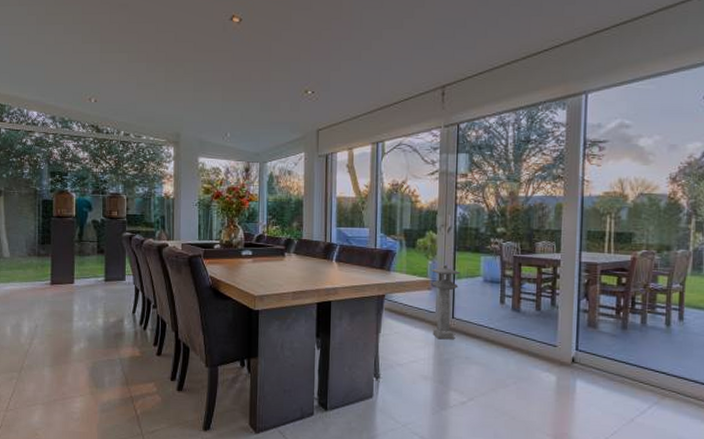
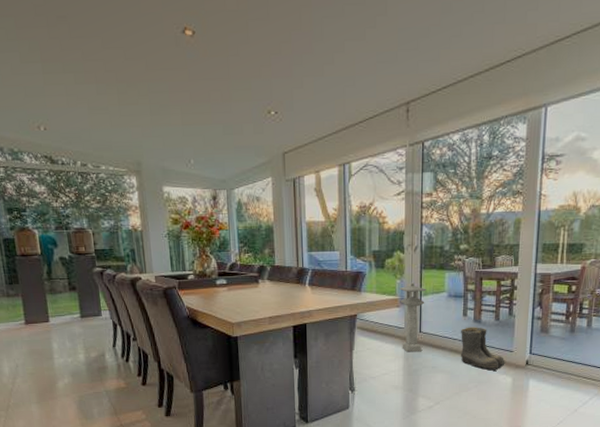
boots: none [497,316,548,367] -> present [460,327,505,371]

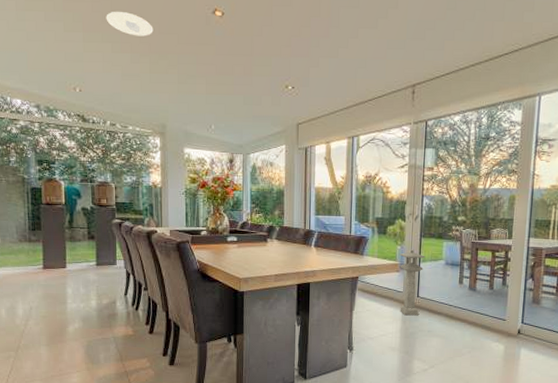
recessed light: none [65,37,119,64] -> present [106,12,153,36]
boots: present [460,327,505,371] -> none [455,294,498,338]

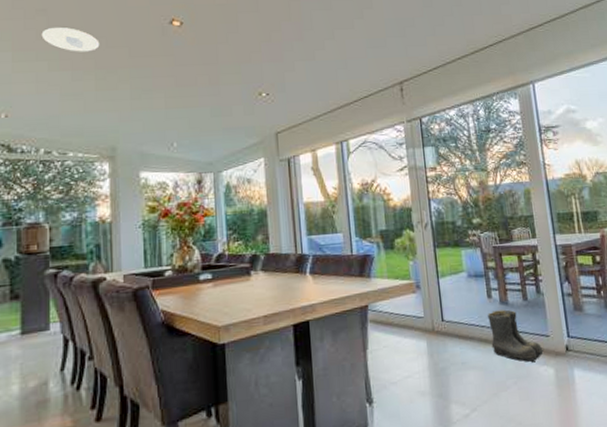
lantern: present [399,249,425,316] -> none [413,263,447,347]
boots: none [455,294,498,338] -> present [488,309,544,362]

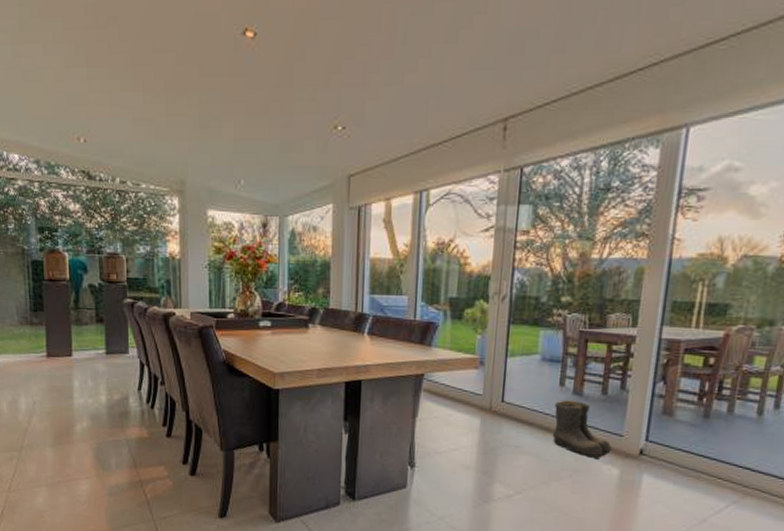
recessed light: present [41,28,100,52] -> none [113,39,170,70]

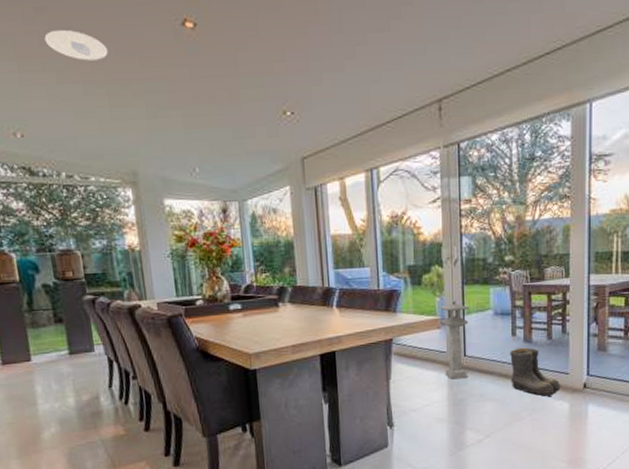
recessed light: none [113,39,170,70] -> present [44,30,108,61]
lantern: none [477,339,514,427] -> present [439,300,470,380]

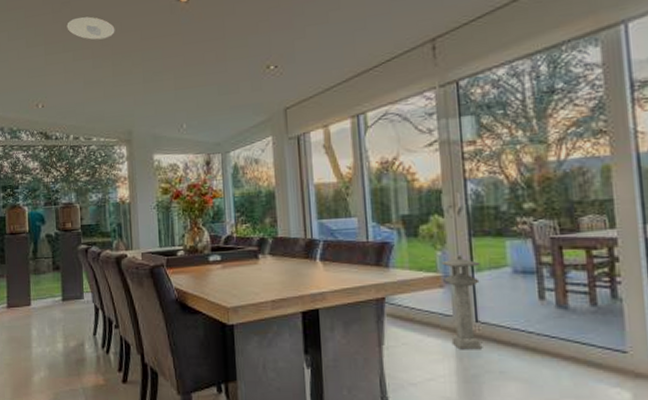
boots: present [510,347,561,396] -> none [538,315,617,381]

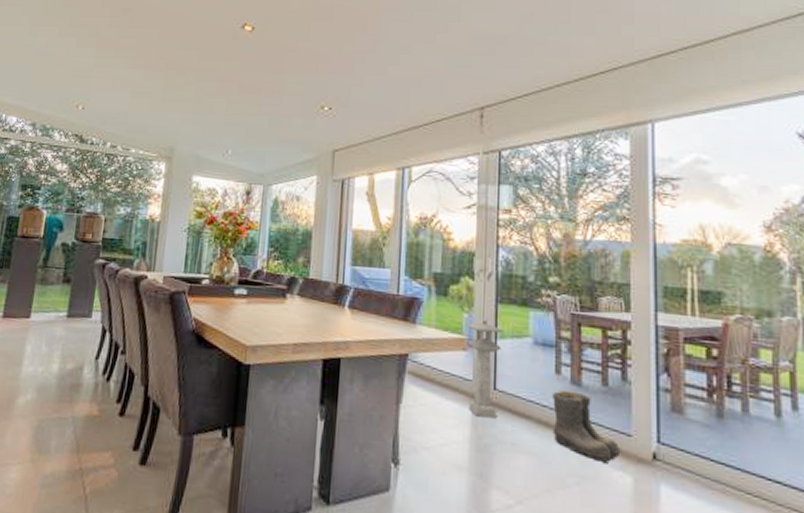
recessed light: present [67,16,115,40] -> none [123,27,174,52]
boots: none [538,315,617,381] -> present [552,390,621,462]

